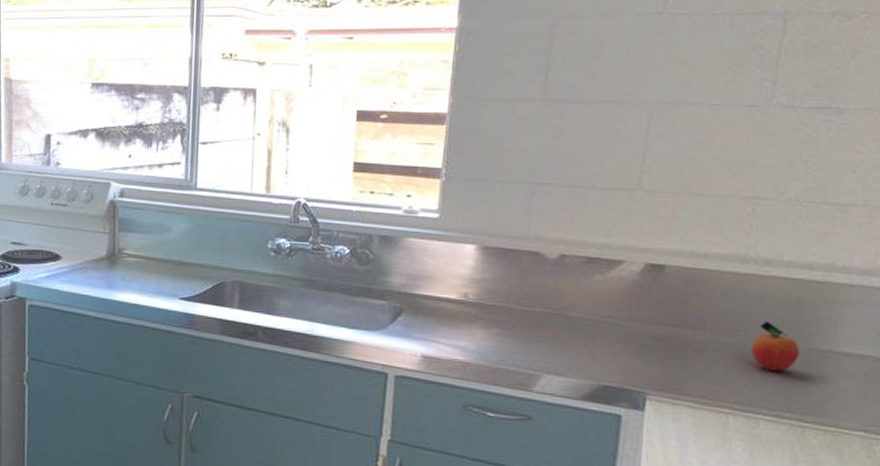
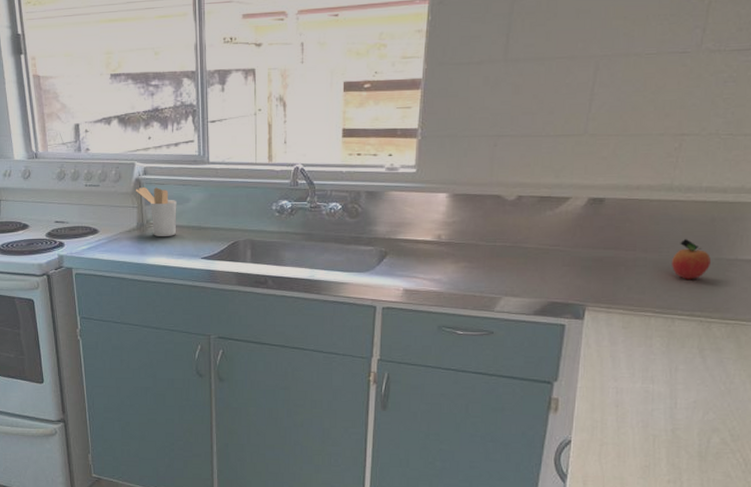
utensil holder: none [109,210,156,270] -> present [136,186,177,236]

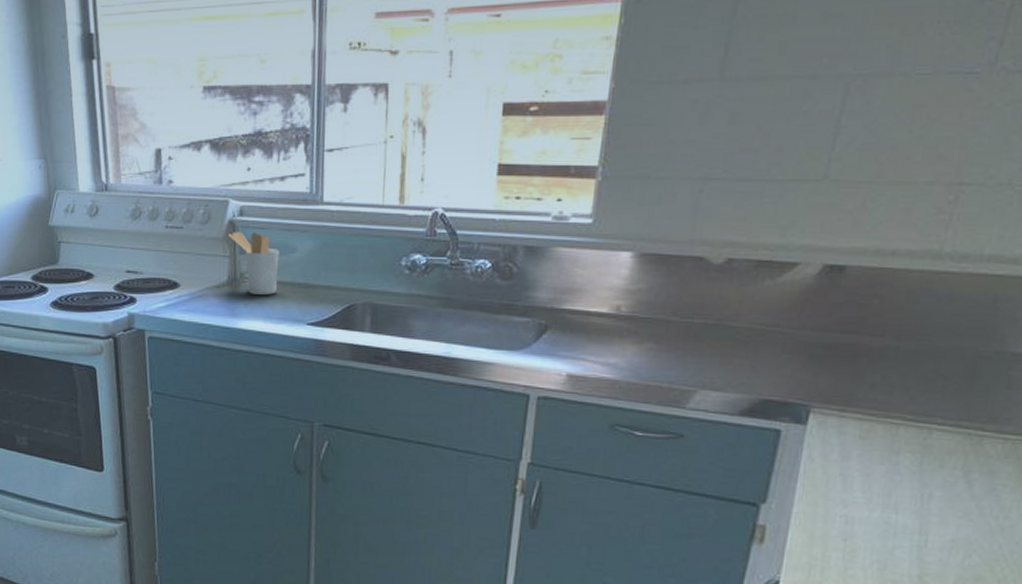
fruit: present [672,238,711,279] -> none [933,322,989,378]

